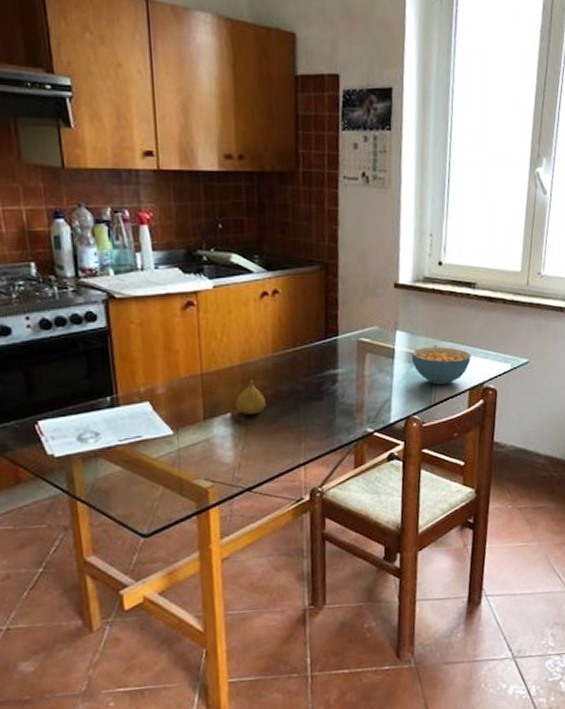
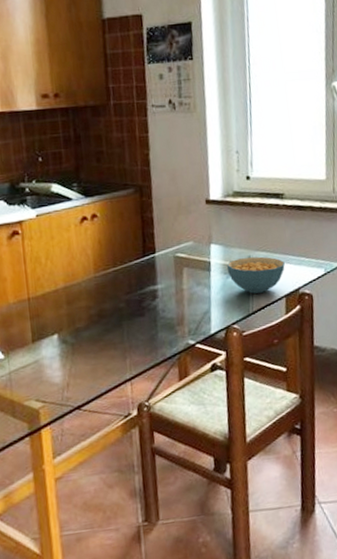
fruit: present [235,379,266,415] -> none [61,300,91,335]

